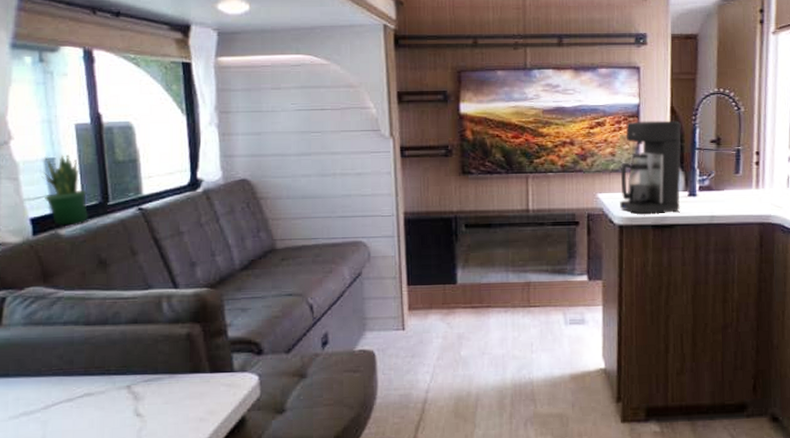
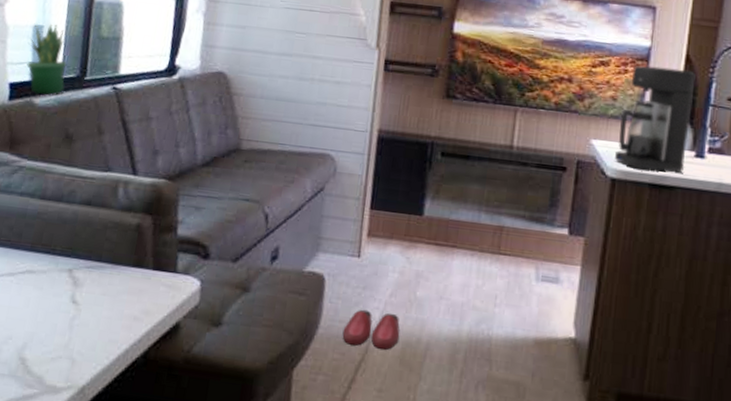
slippers: none [399,374,451,408] -> present [342,309,400,350]

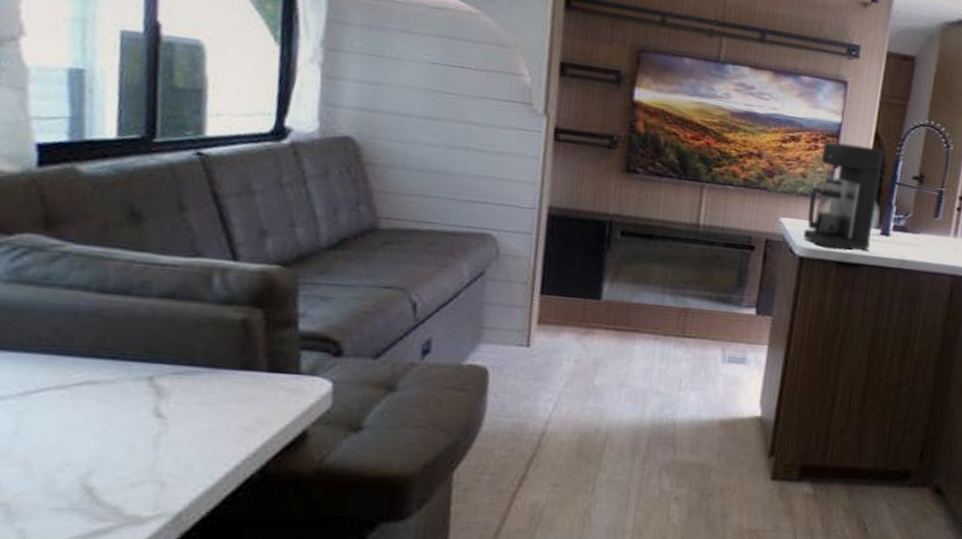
planter: present [26,23,67,96] -> none [61,65,126,161]
slippers: present [342,309,400,350] -> none [510,402,576,442]

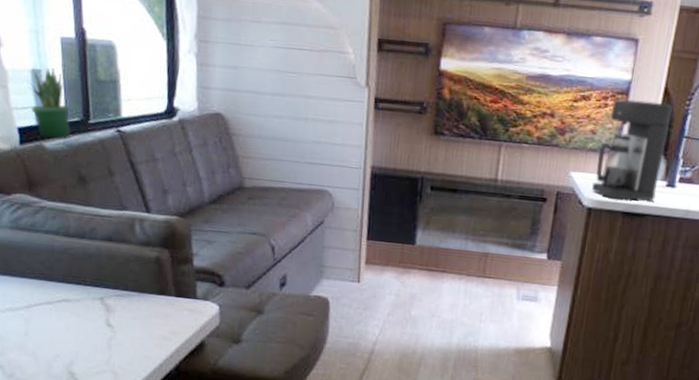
planter: none [61,65,126,161] -> present [28,67,71,140]

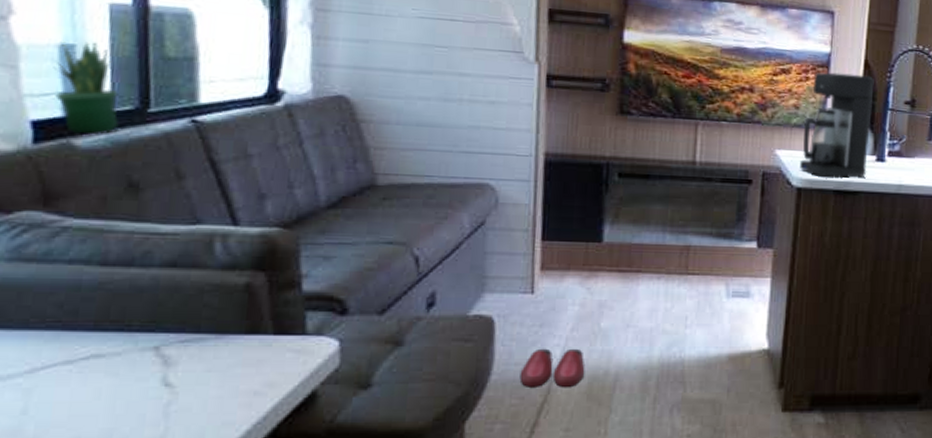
slippers: none [347,326,398,360] -> present [520,348,585,387]

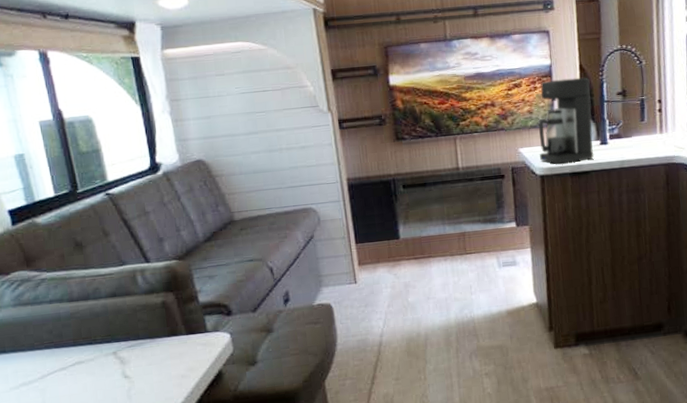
planter: present [53,41,120,136] -> none [13,150,62,216]
slippers: present [520,348,585,387] -> none [357,319,403,352]

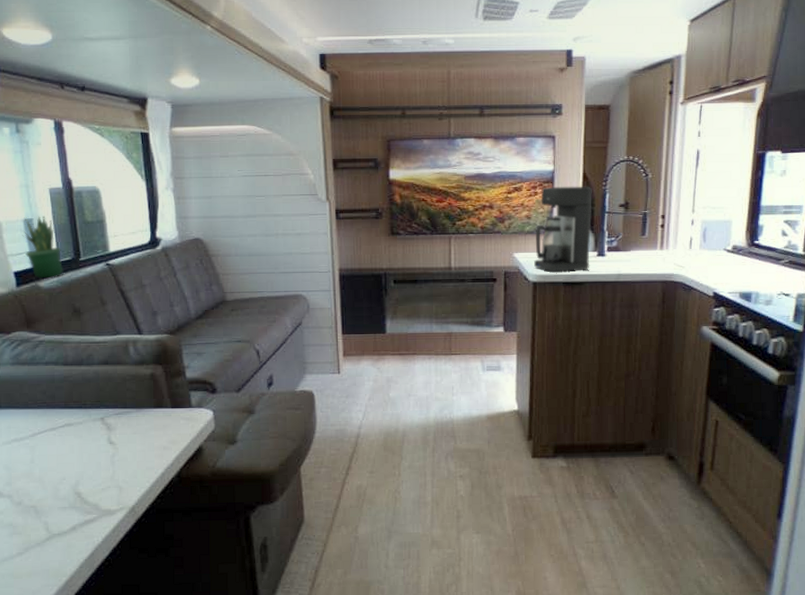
planter: none [13,150,62,216] -> present [22,216,64,280]

